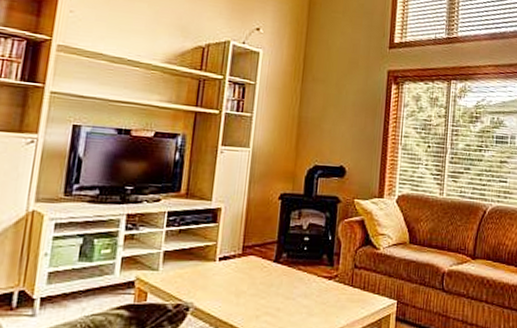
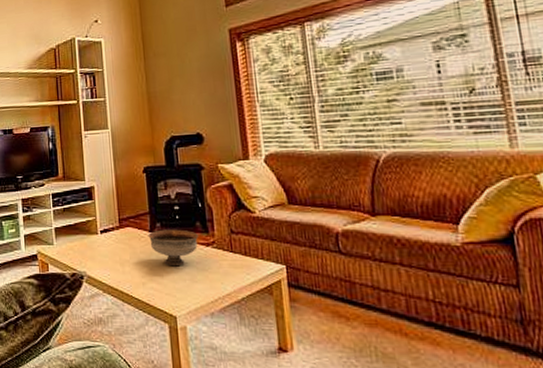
bowl: none [271,260,324,299] -> present [148,229,199,267]

